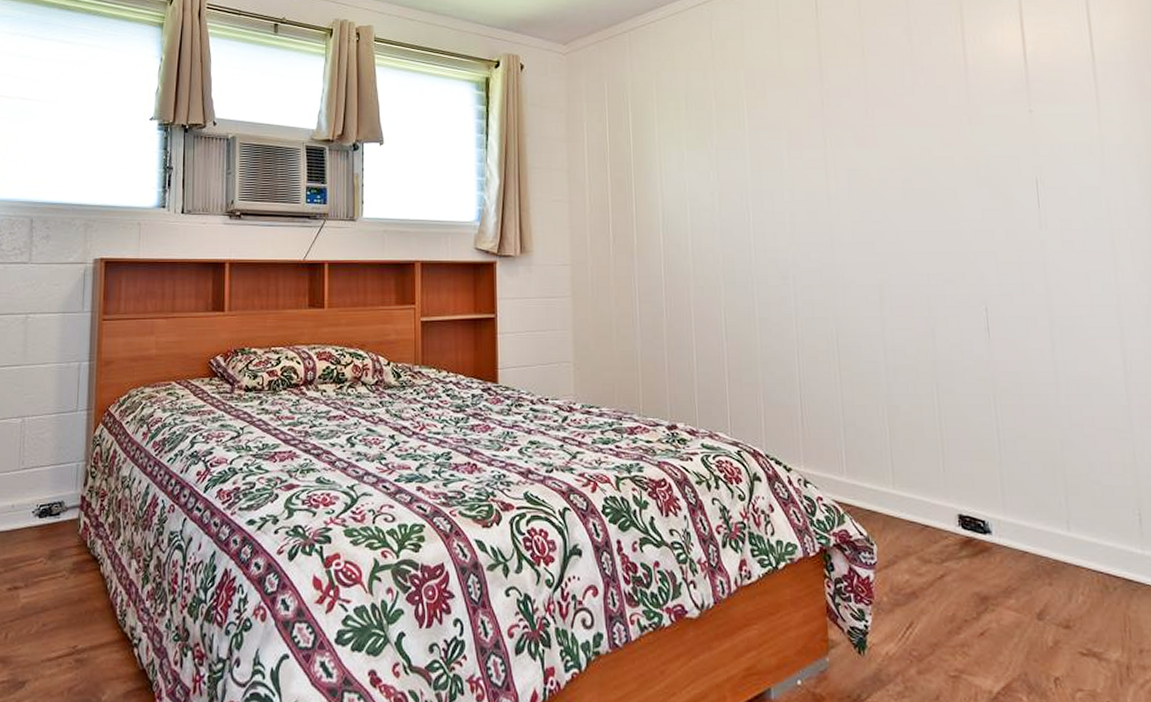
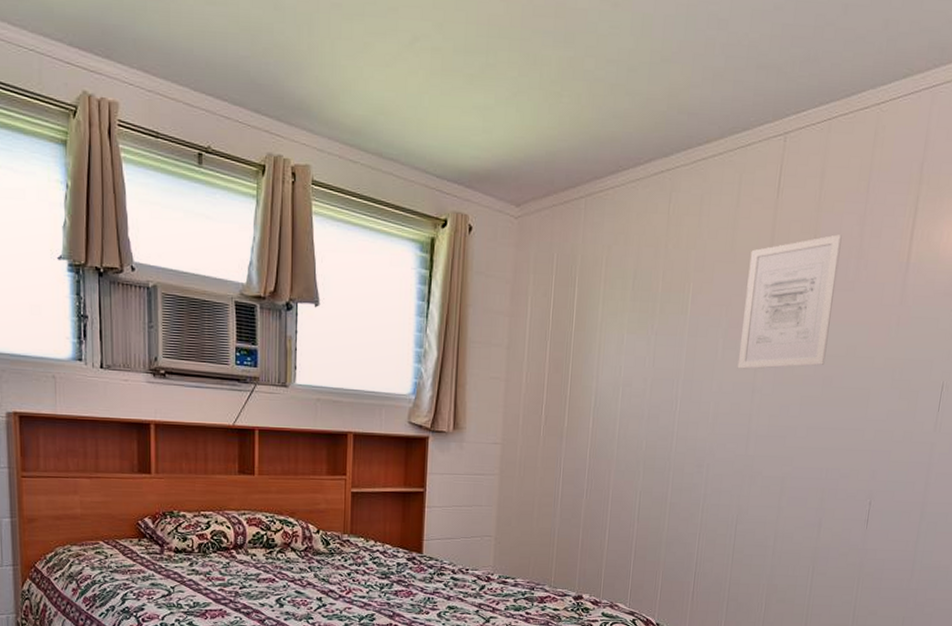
wall art: none [800,45,900,177] -> present [737,234,842,369]

